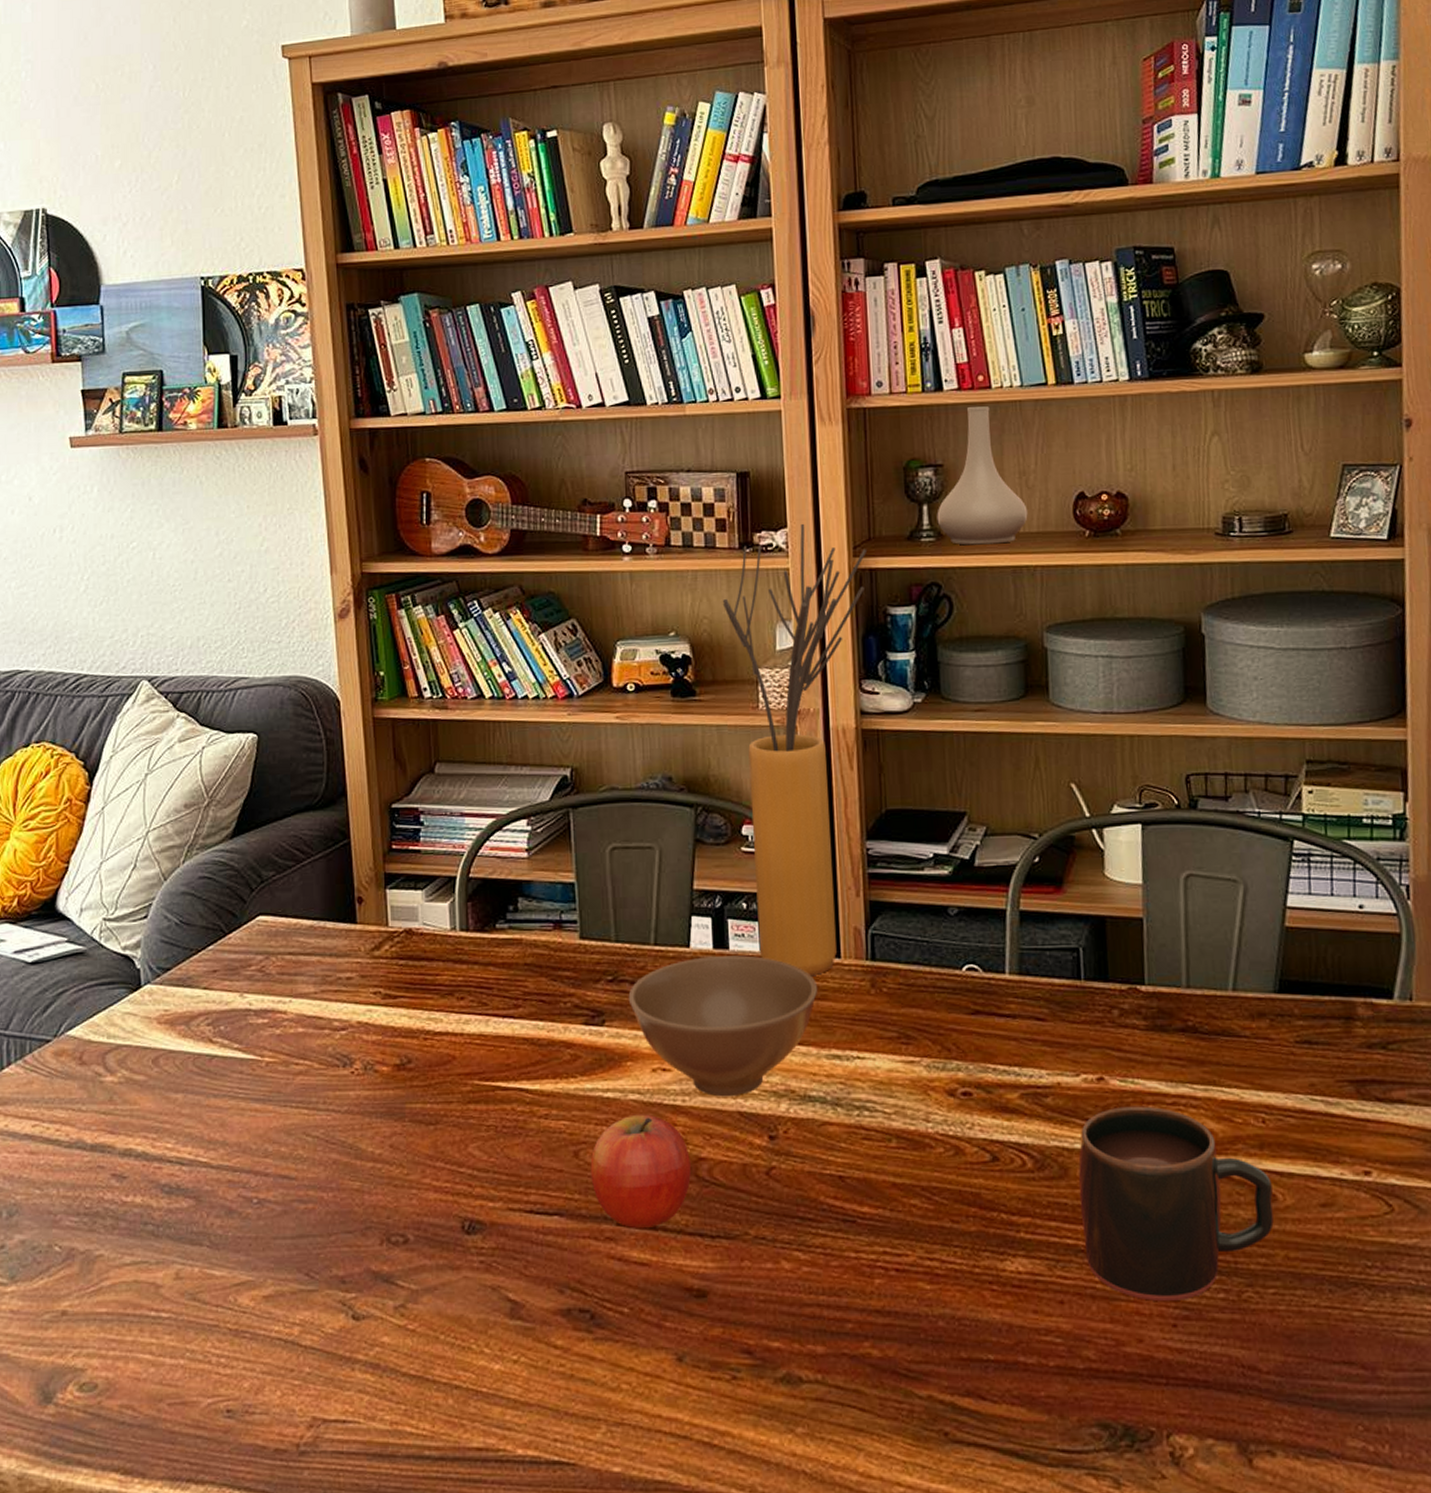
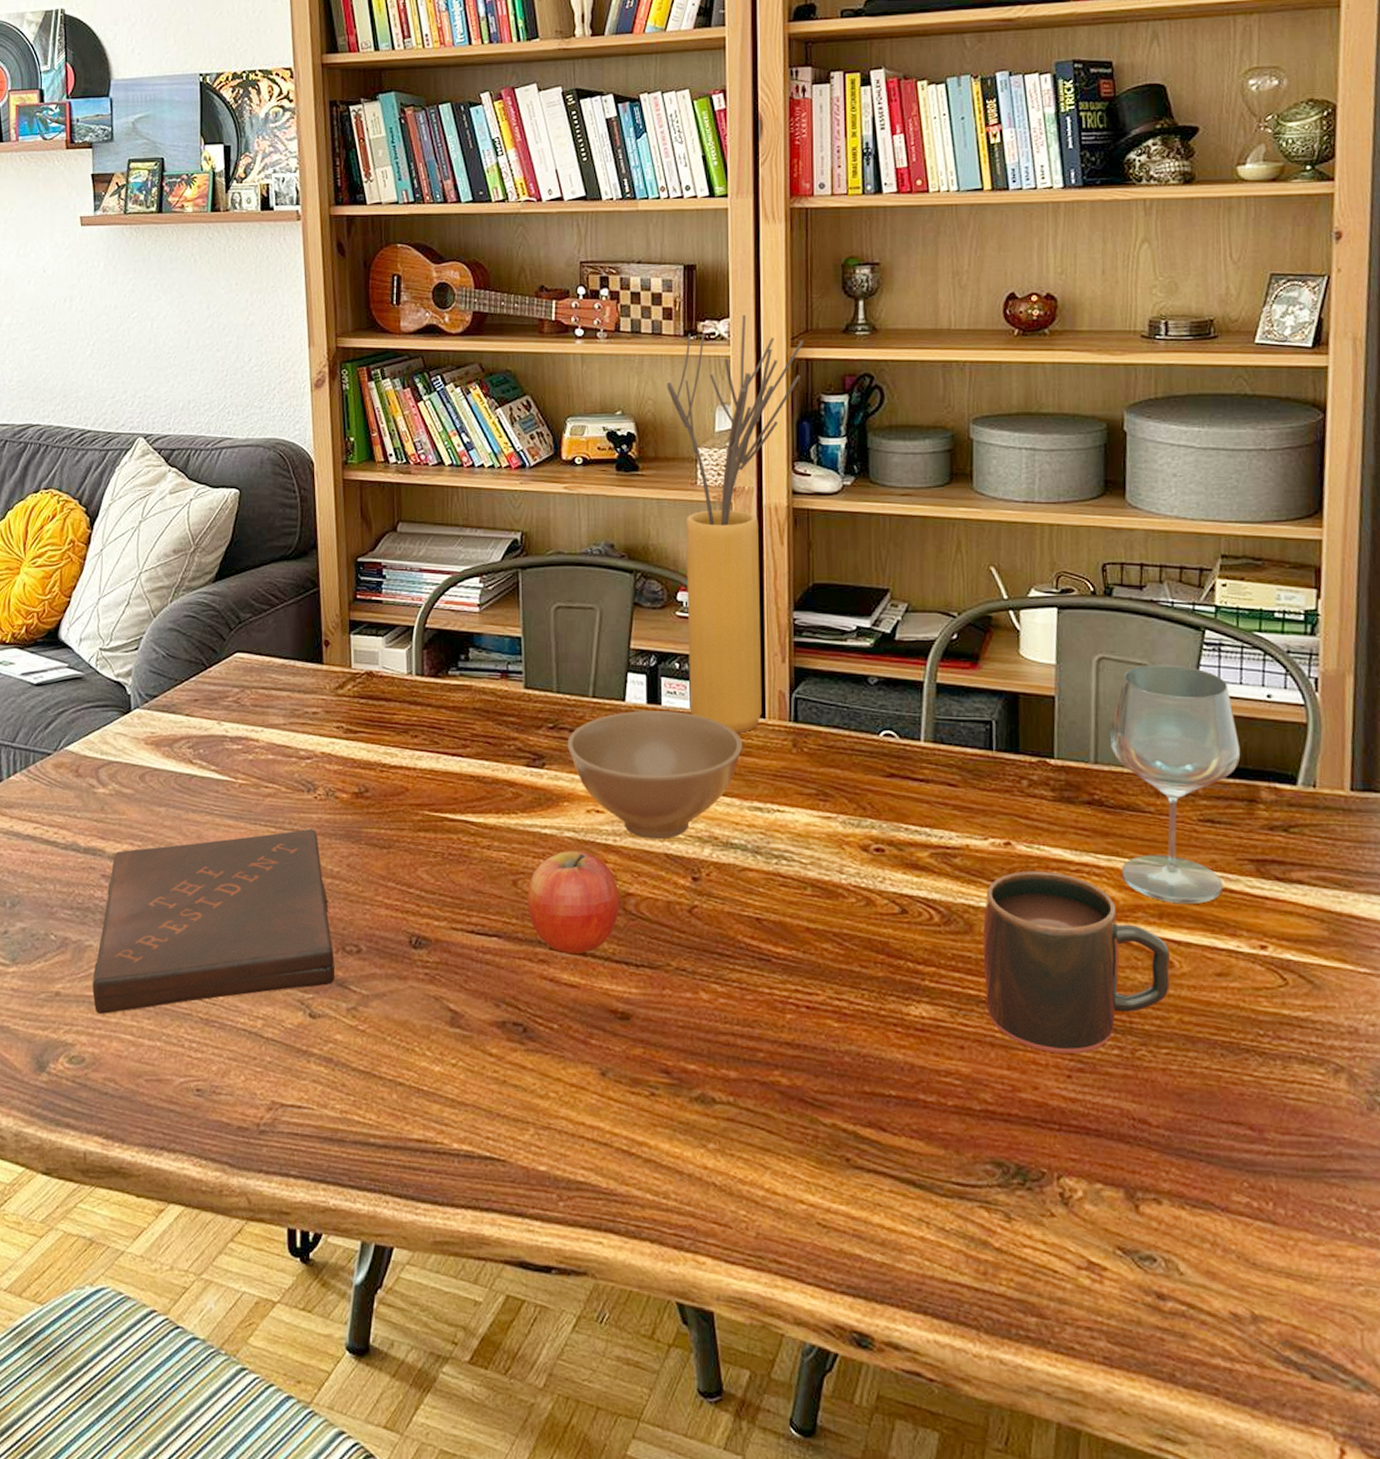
book: none [104,1108,379,1332] -> present [92,829,334,1014]
decorative vase: present [937,406,1028,545] -> none [872,209,959,340]
wine glass: none [1200,878,1335,1133] -> present [1109,664,1241,905]

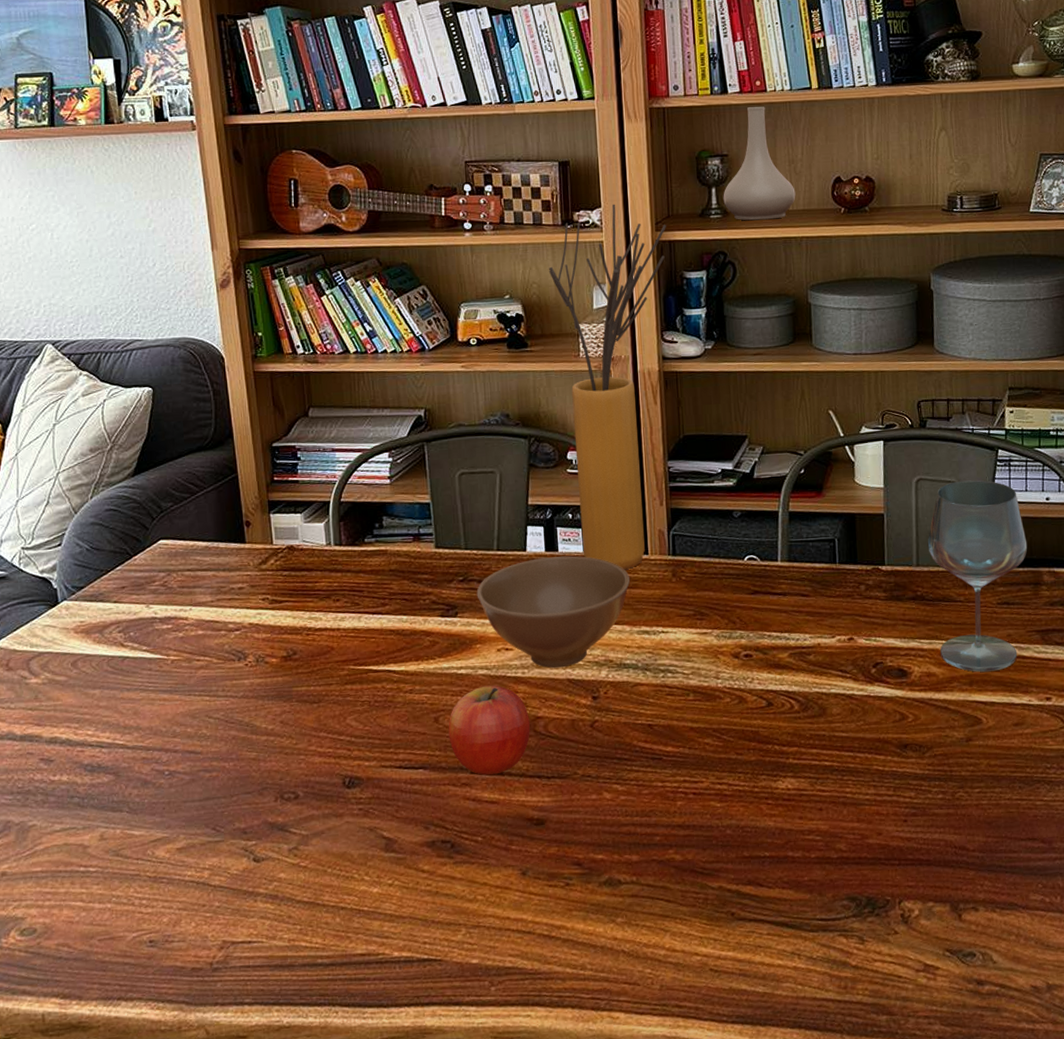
book: present [92,829,334,1014] -> none [38,693,275,887]
decorative vase: none [872,209,959,340] -> present [723,106,796,221]
mug: present [982,870,1170,1055] -> none [833,657,980,804]

